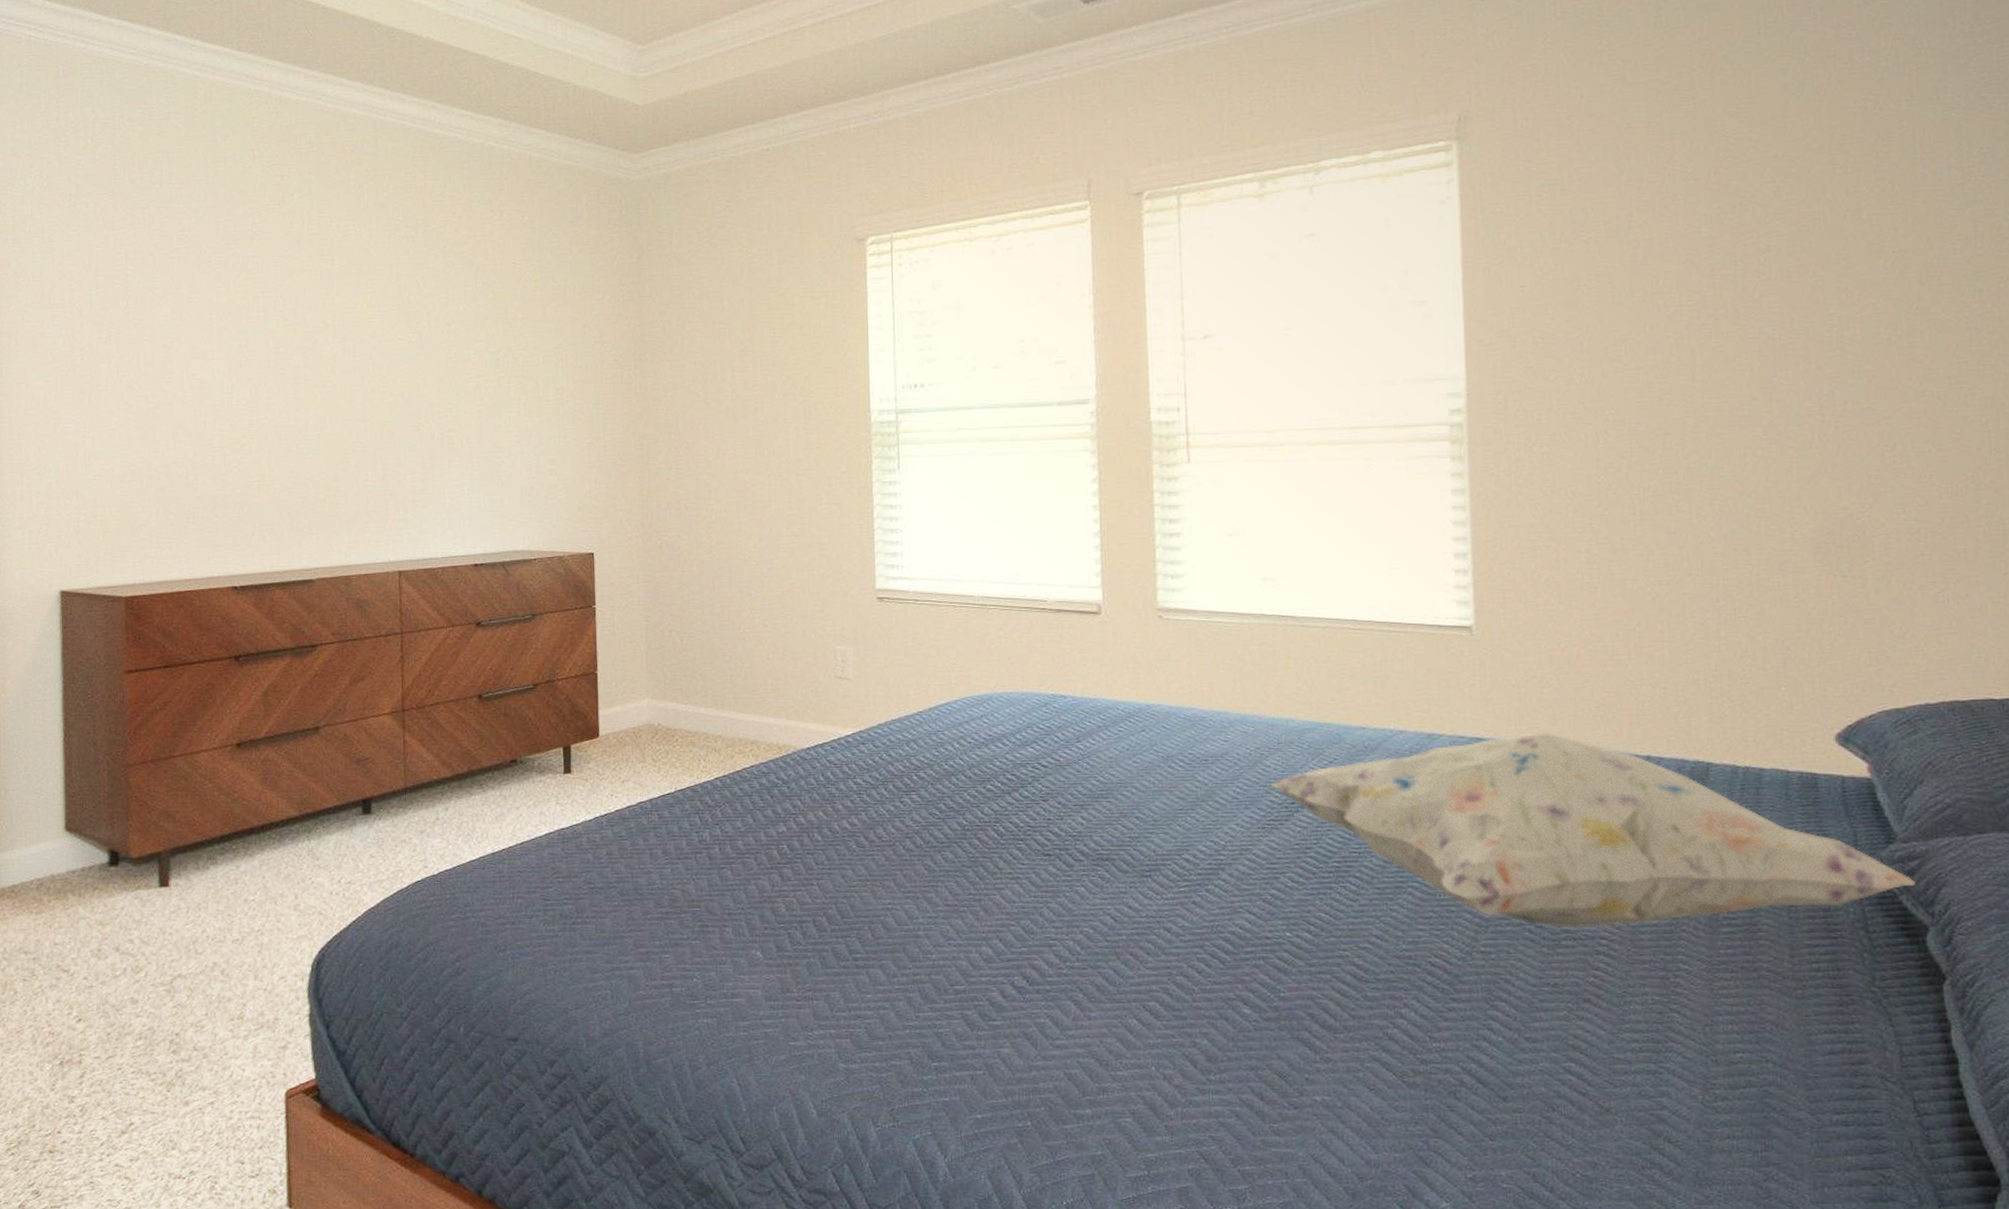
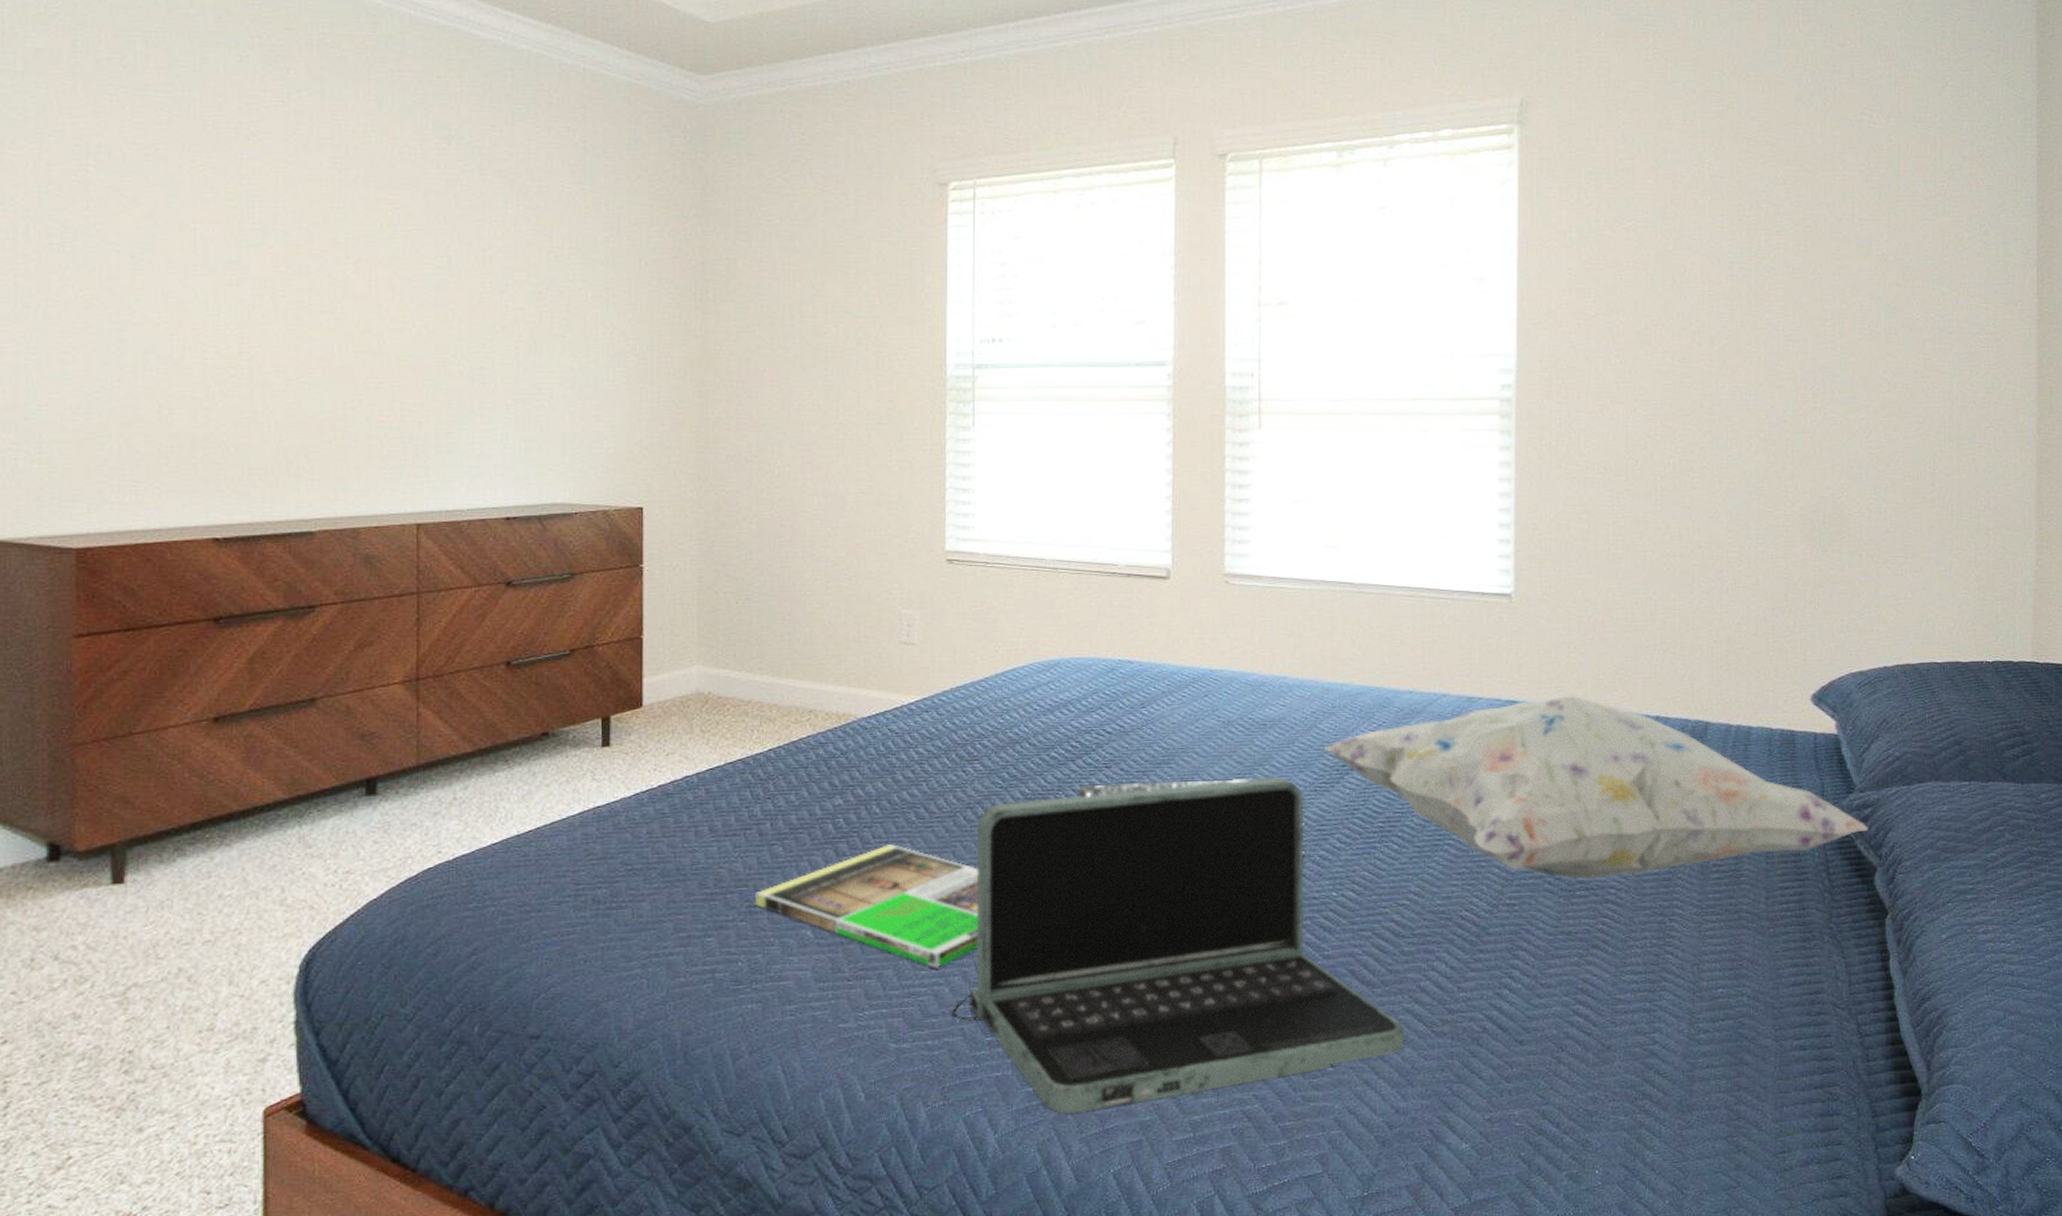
magazine: none [706,871,922,993] -> present [754,844,979,968]
laptop: none [897,813,1371,1145] -> present [951,776,1403,1116]
book: none [1015,813,1256,895] -> present [1078,777,1306,857]

